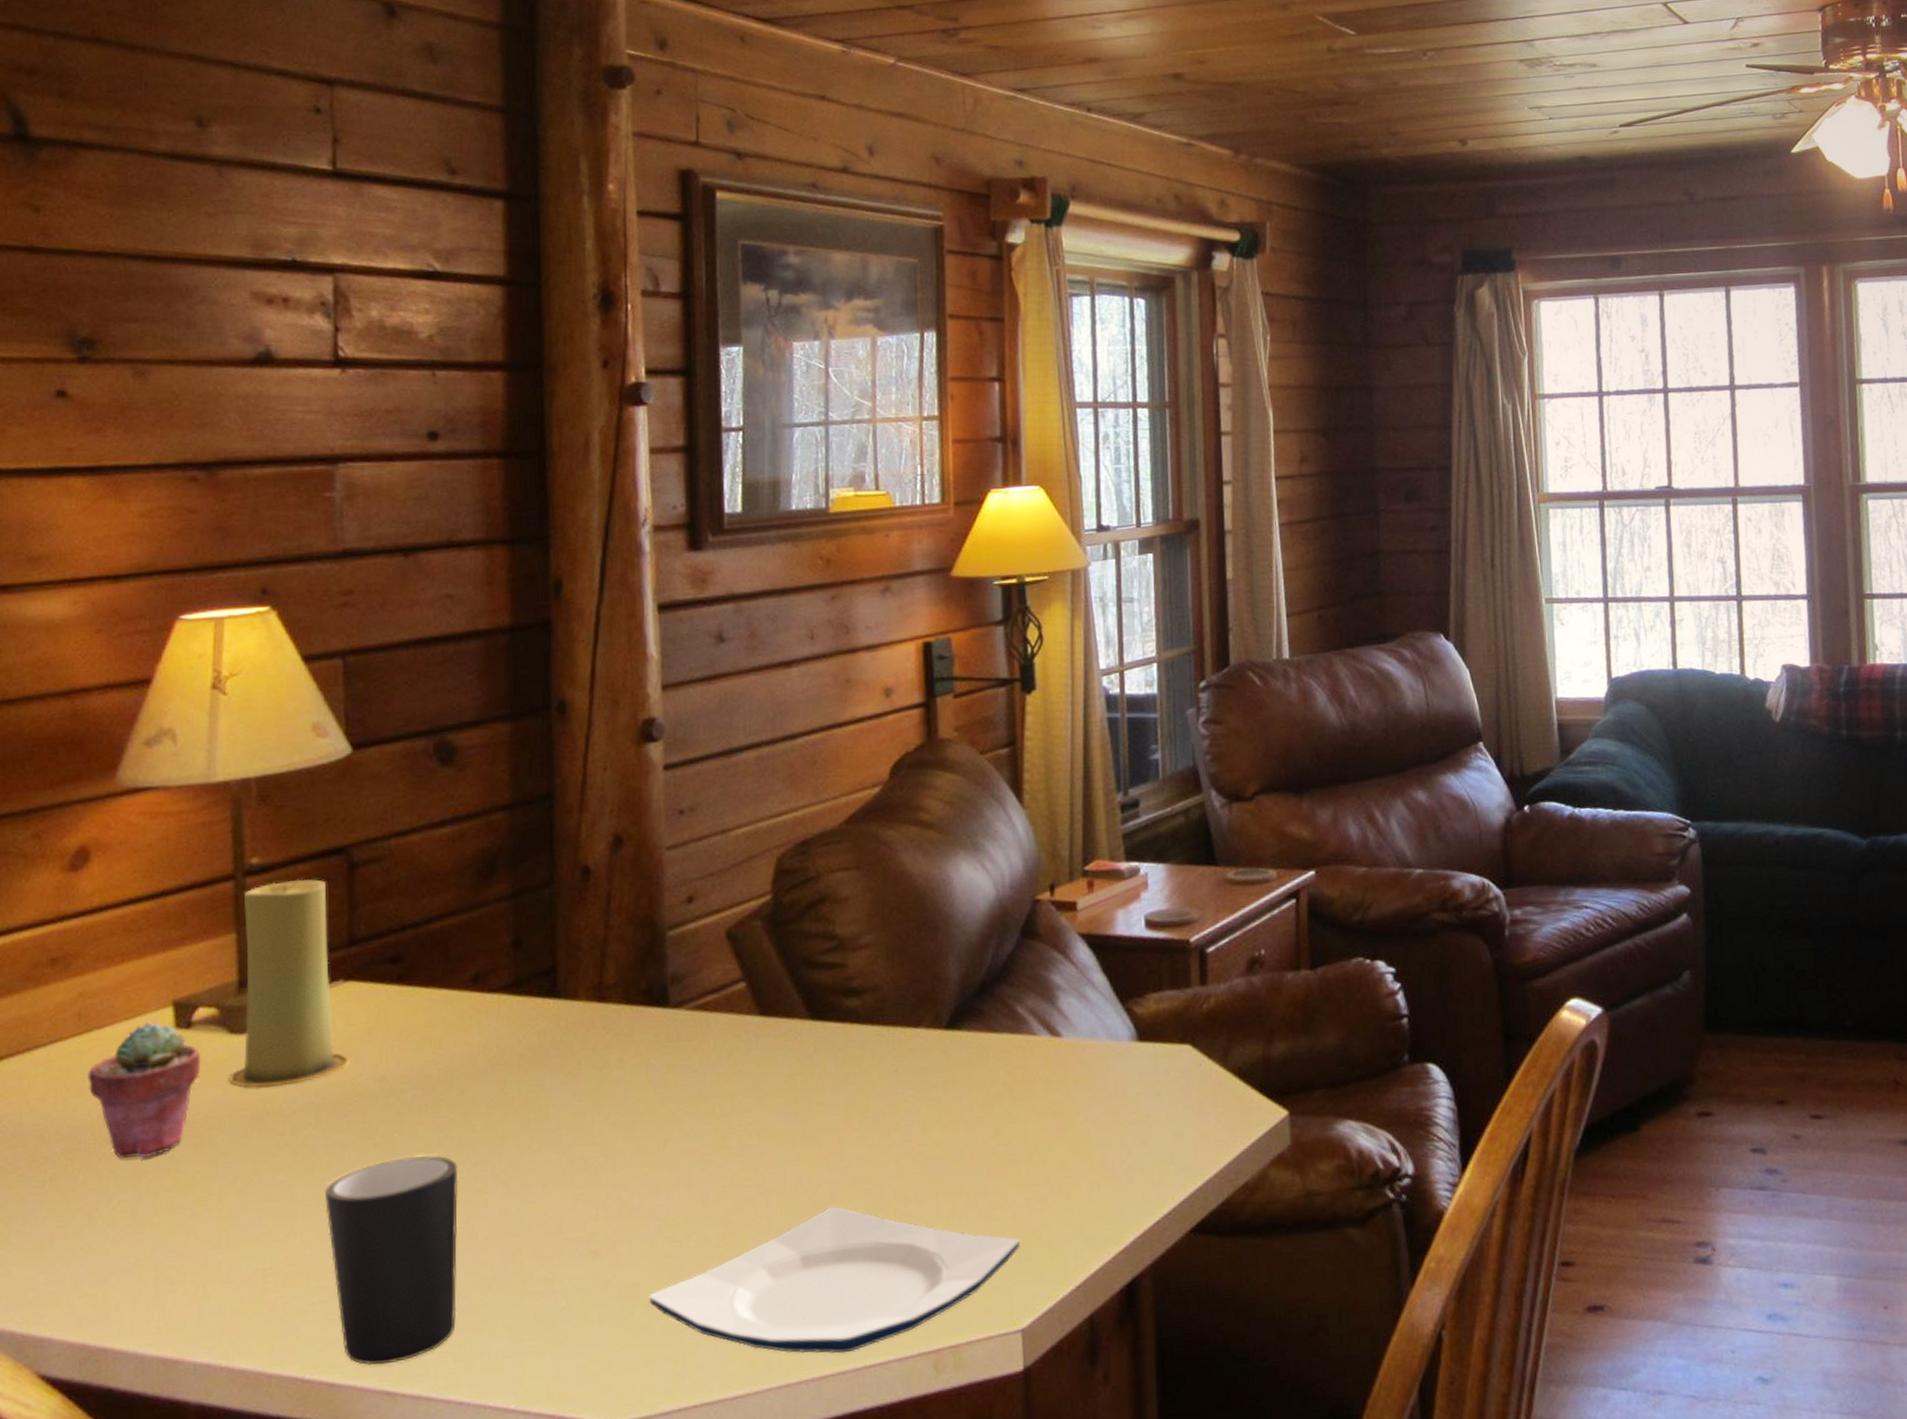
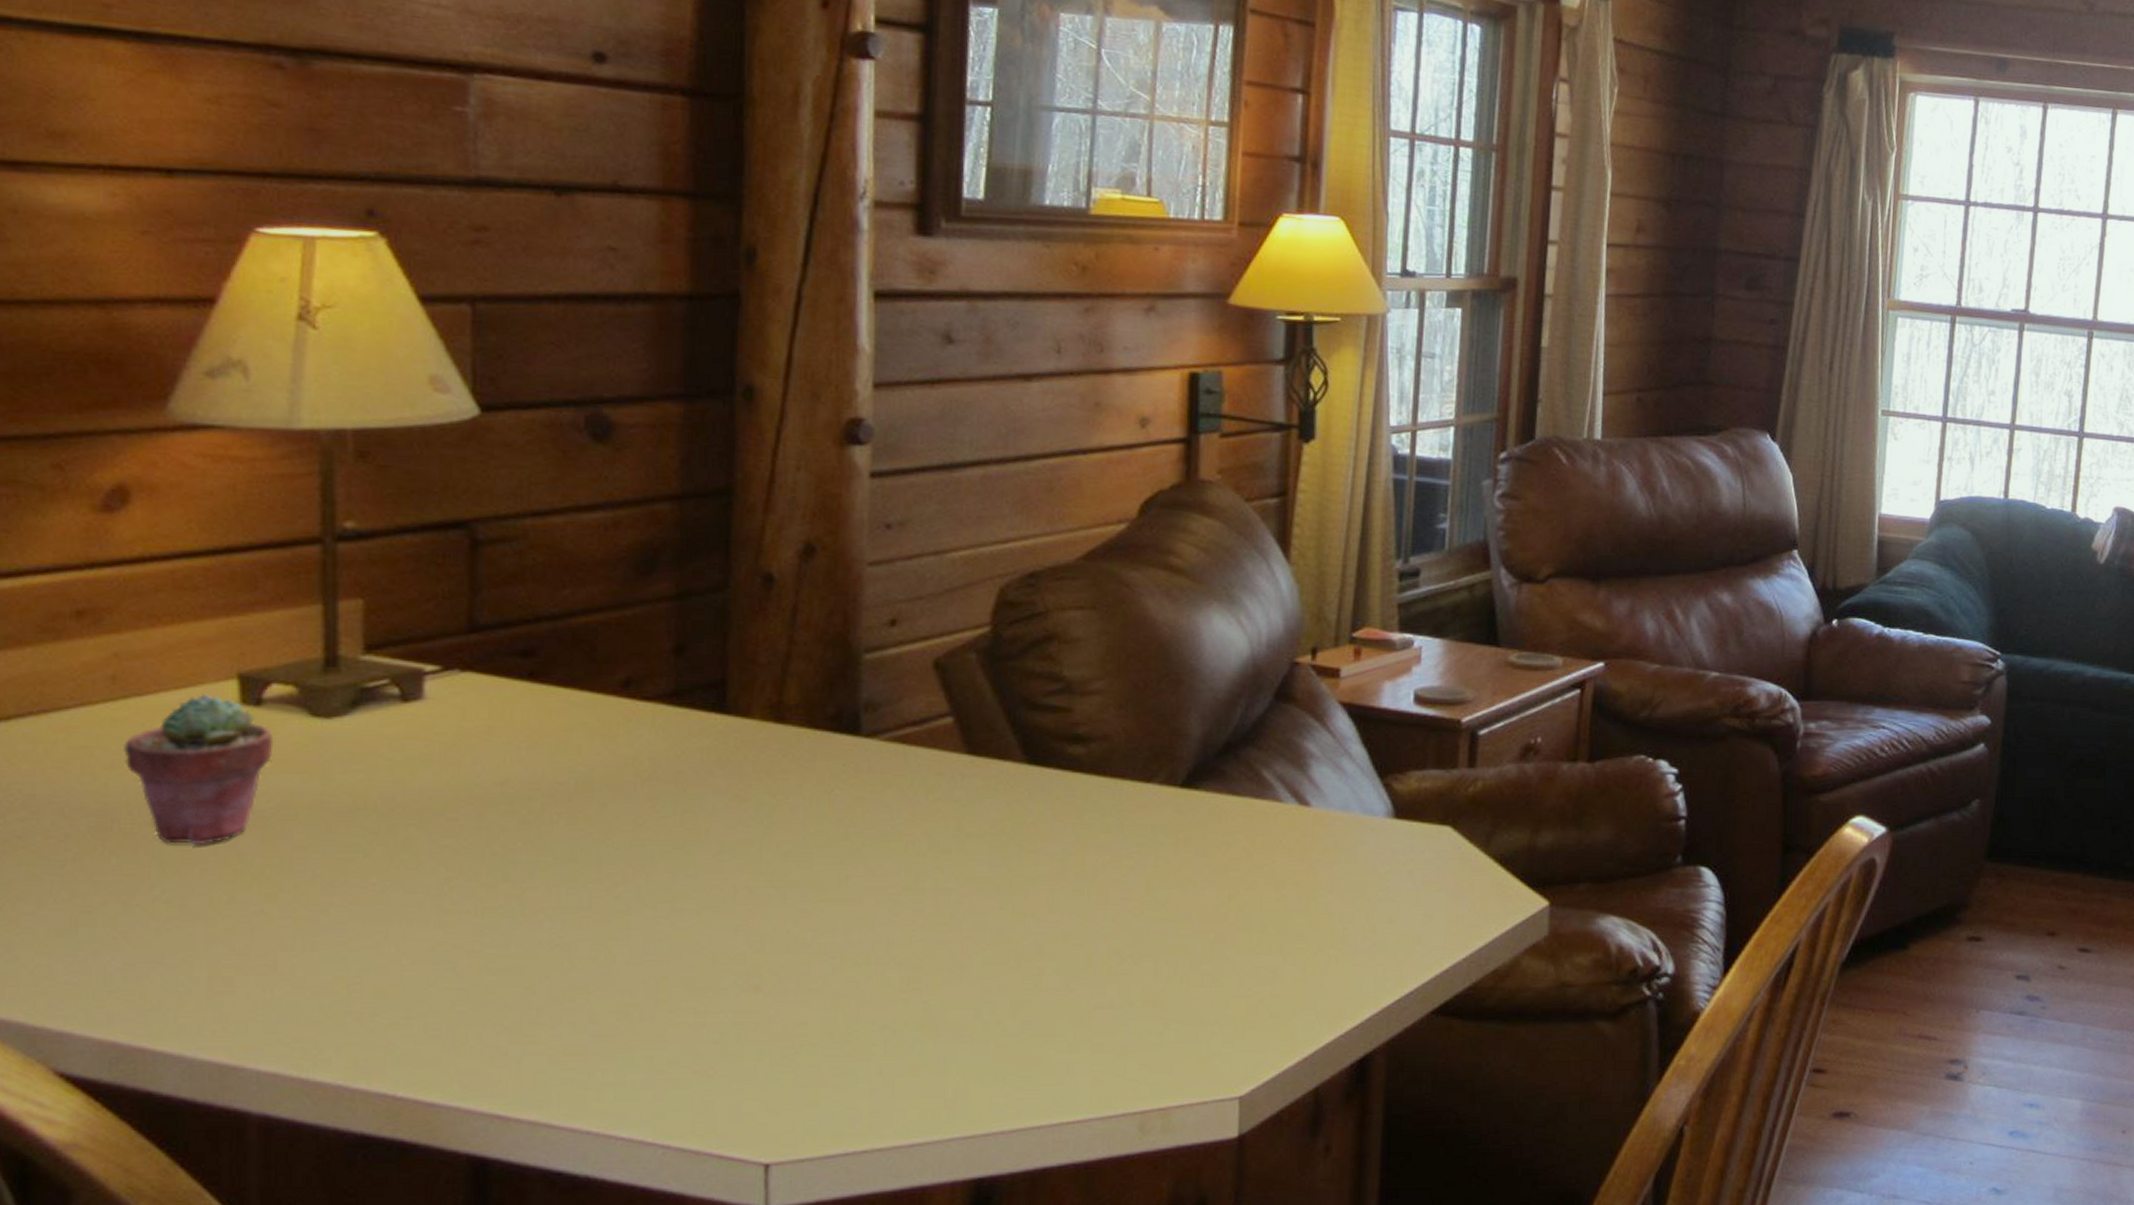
candle: present [228,879,351,1088] -> none [308,551,466,780]
mug: present [324,1156,458,1366] -> none [427,869,595,1087]
plate: present [649,1207,1020,1354] -> none [818,960,1245,1108]

